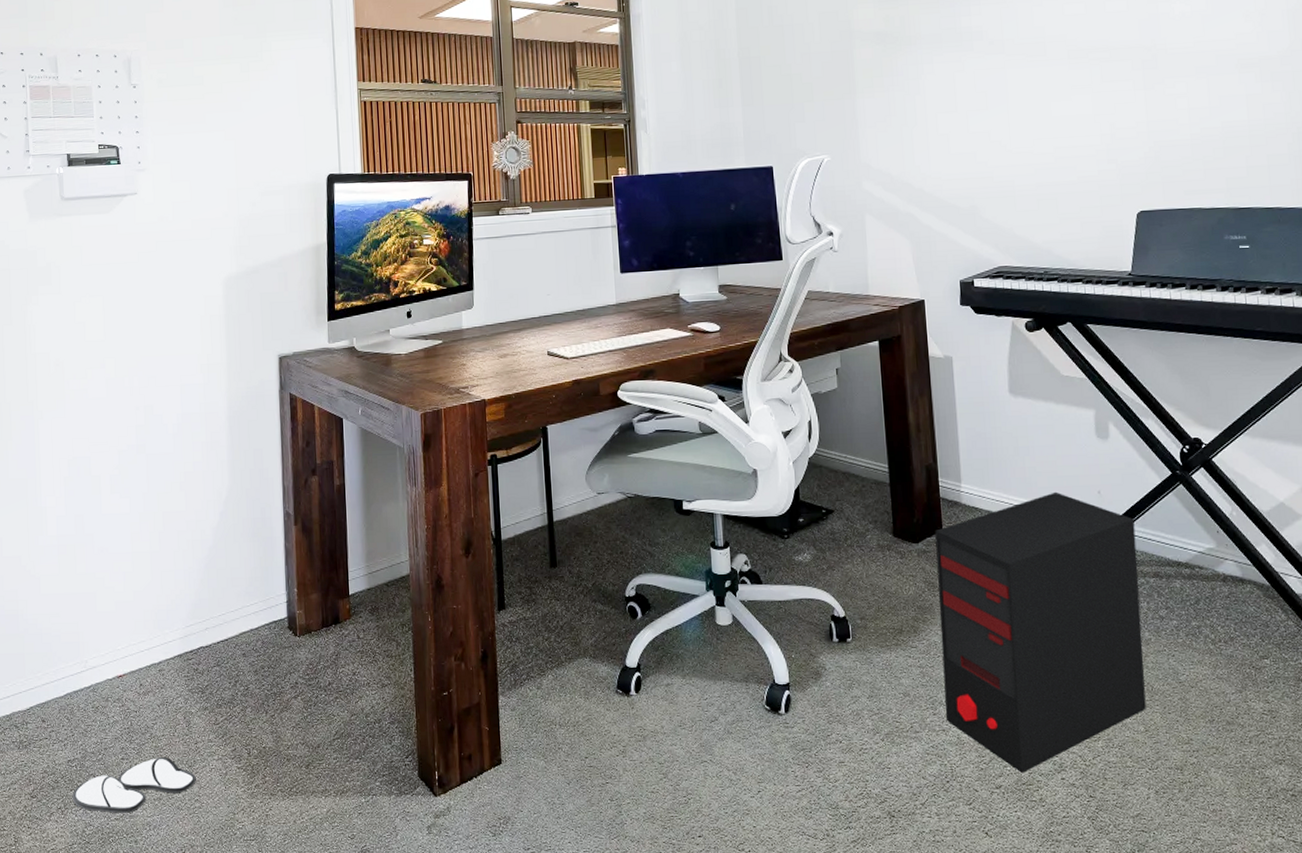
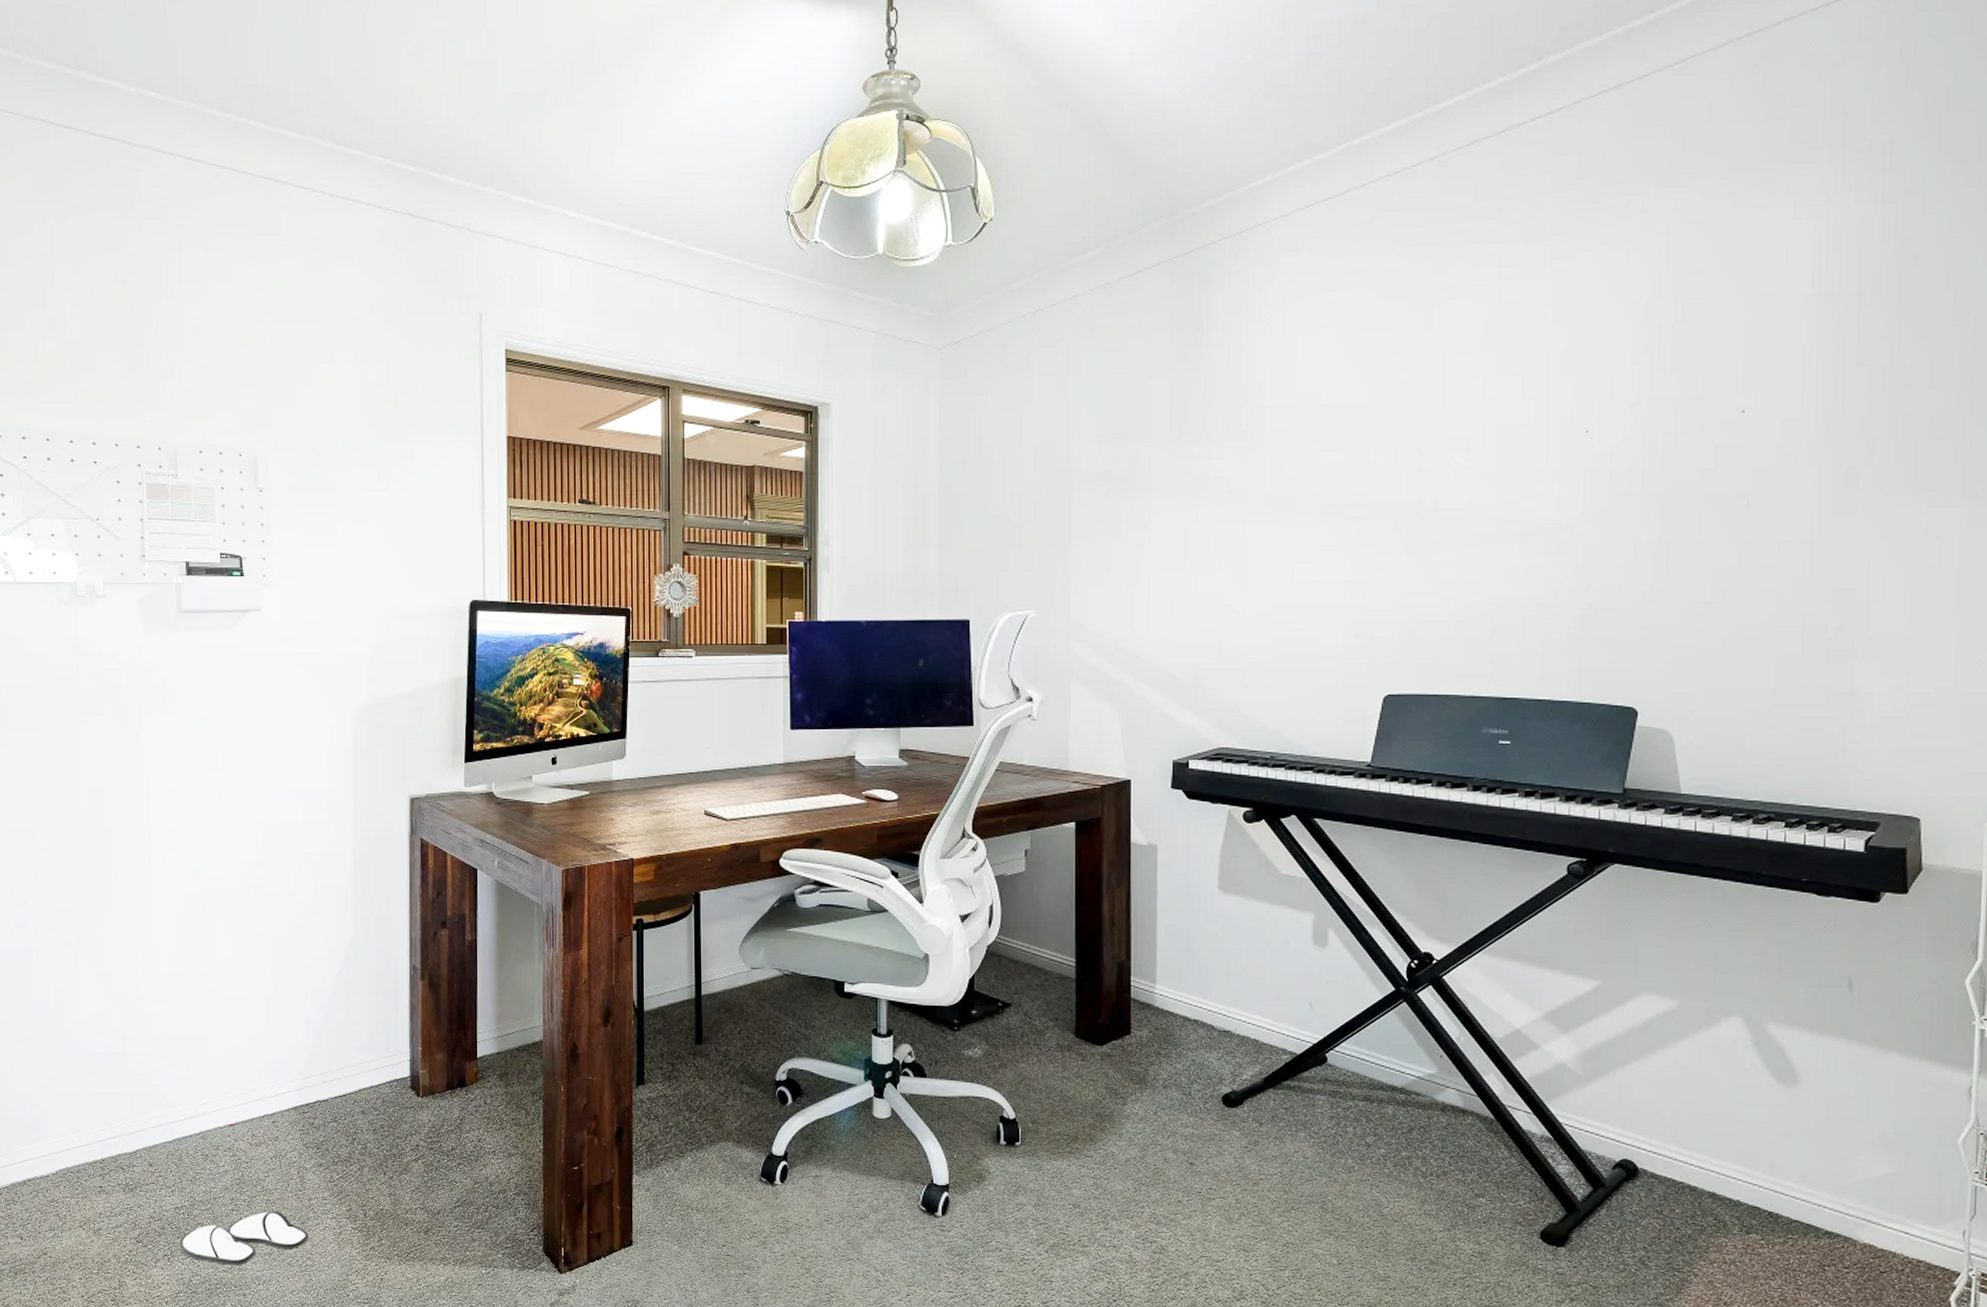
computer tower: present [935,491,1146,773] -> none [1119,1000,1348,1297]

